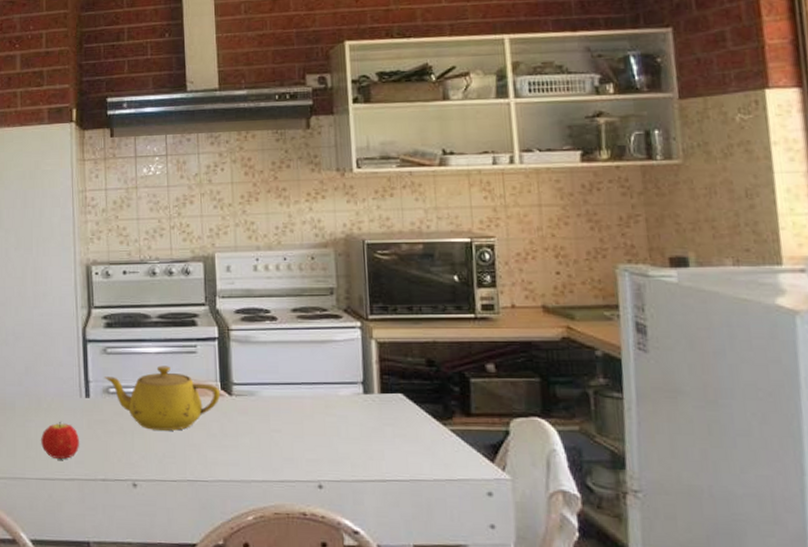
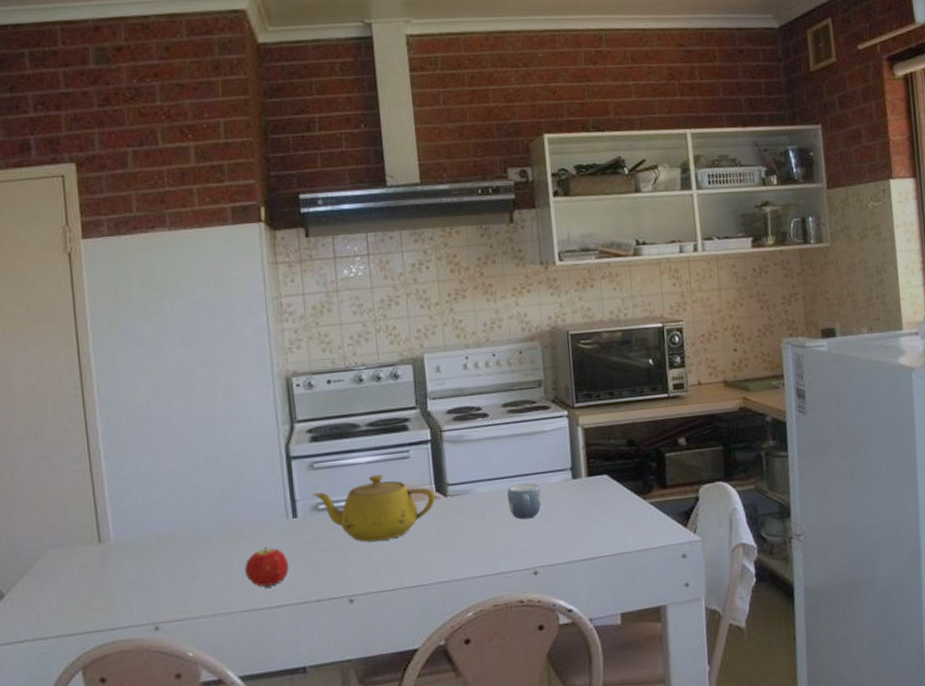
mug: none [292,392,329,429] -> present [506,483,542,520]

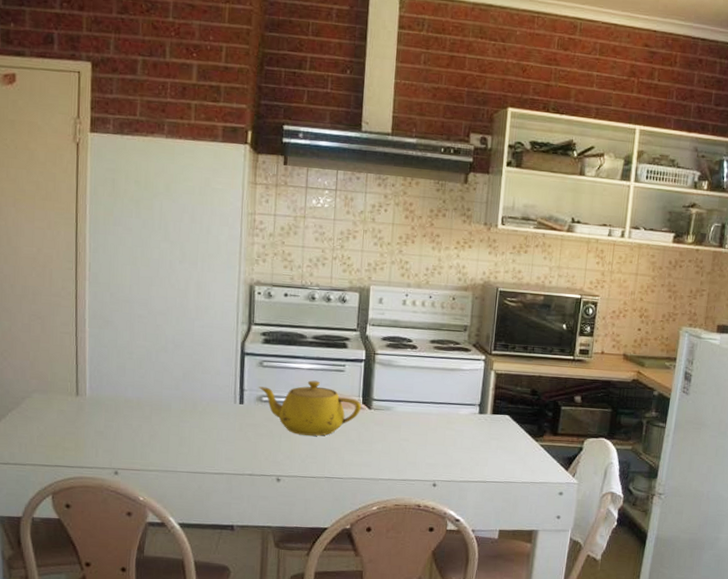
fruit: present [245,546,289,587] -> none [194,423,231,457]
mug: present [506,483,542,520] -> none [421,409,451,440]

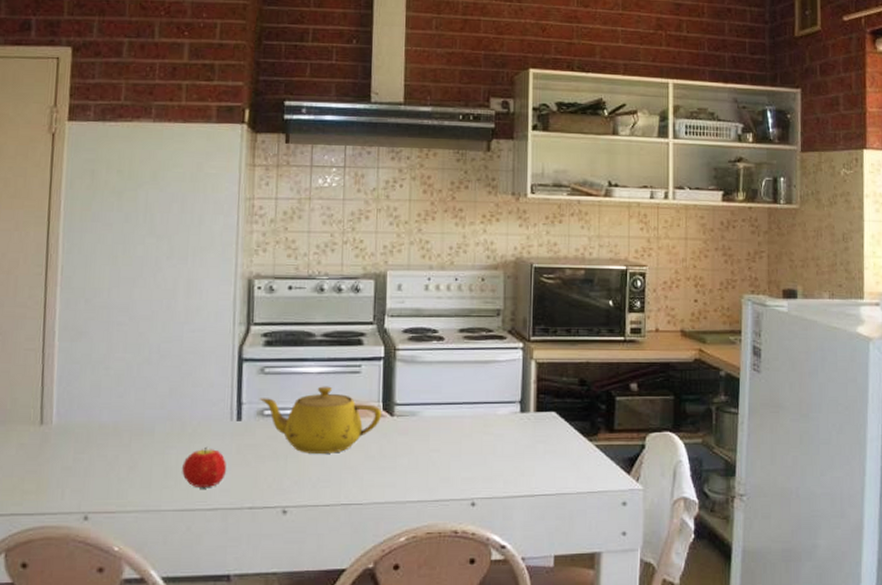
fruit: none [194,423,231,457] -> present [182,446,226,489]

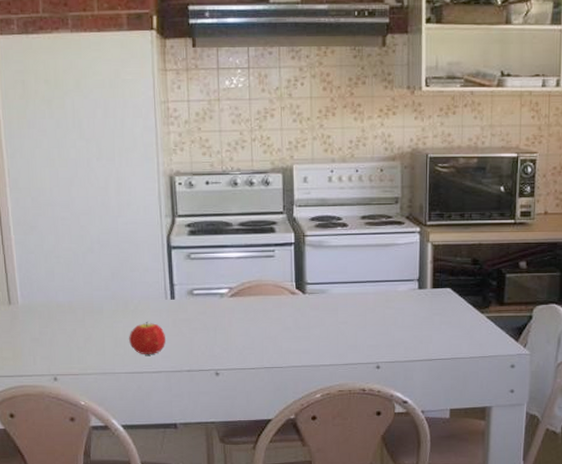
teapot: present [259,386,382,453] -> none [188,269,296,326]

